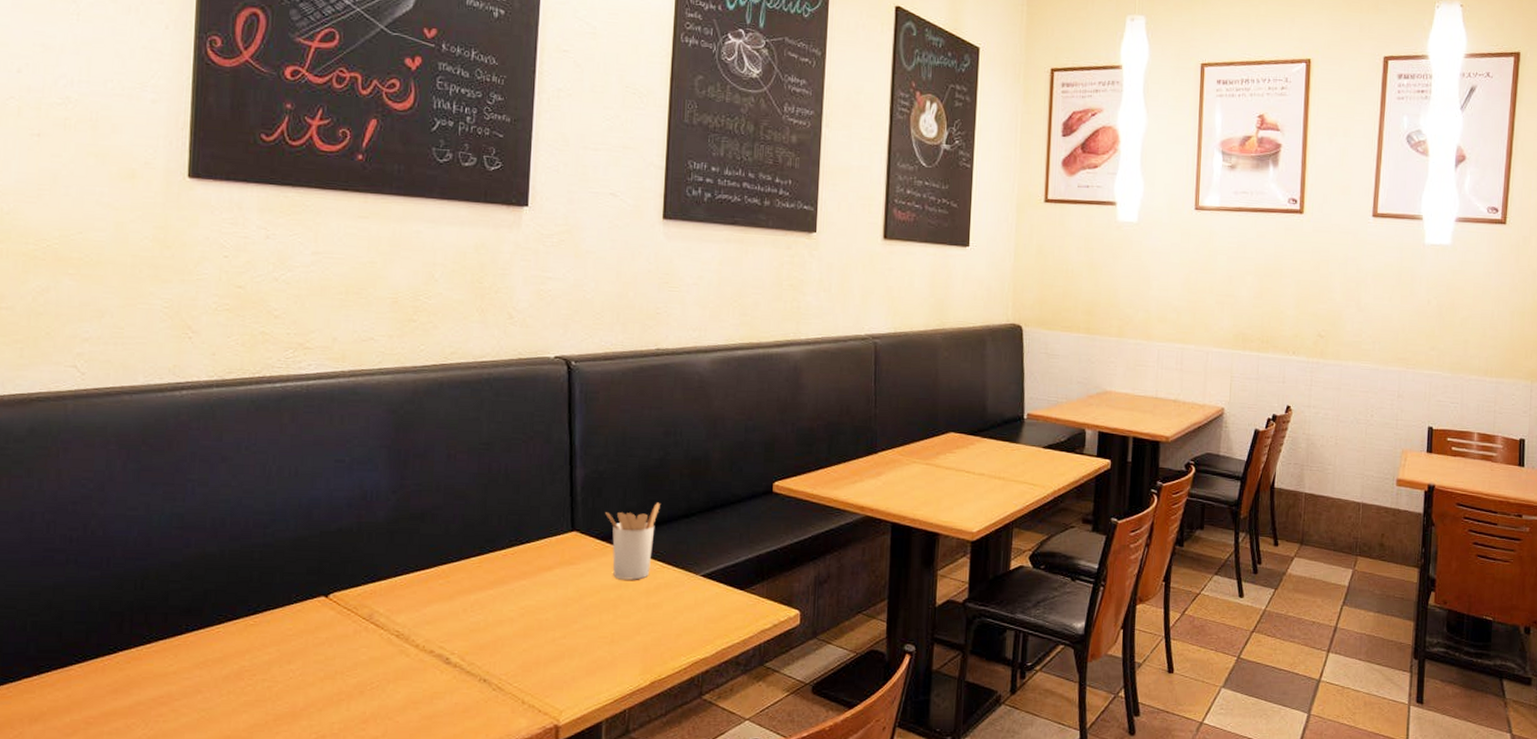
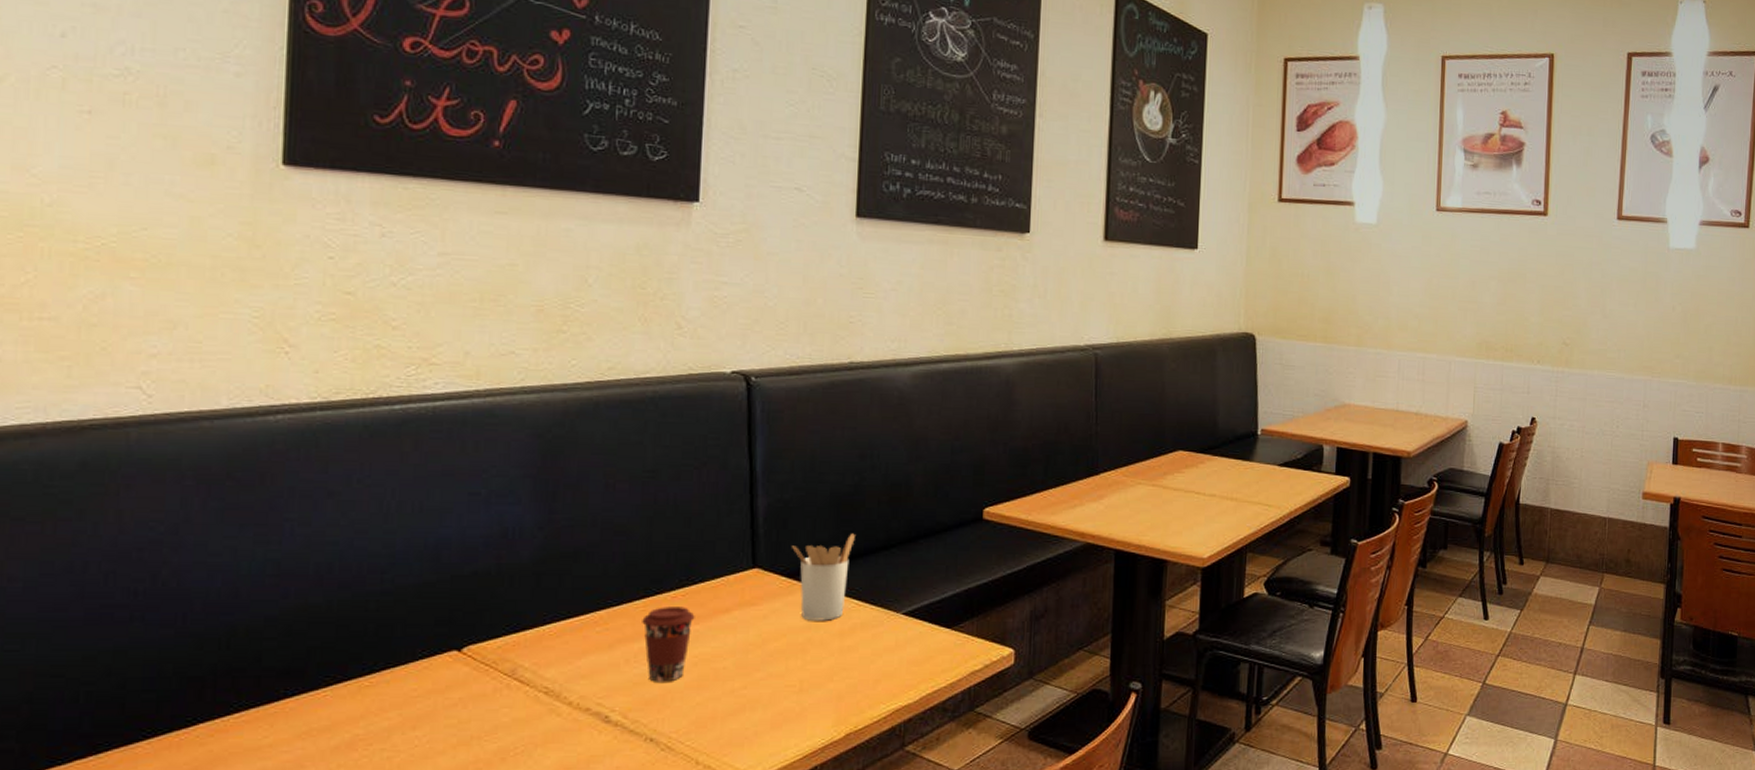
coffee cup: none [477,563,522,630] -> present [642,607,695,682]

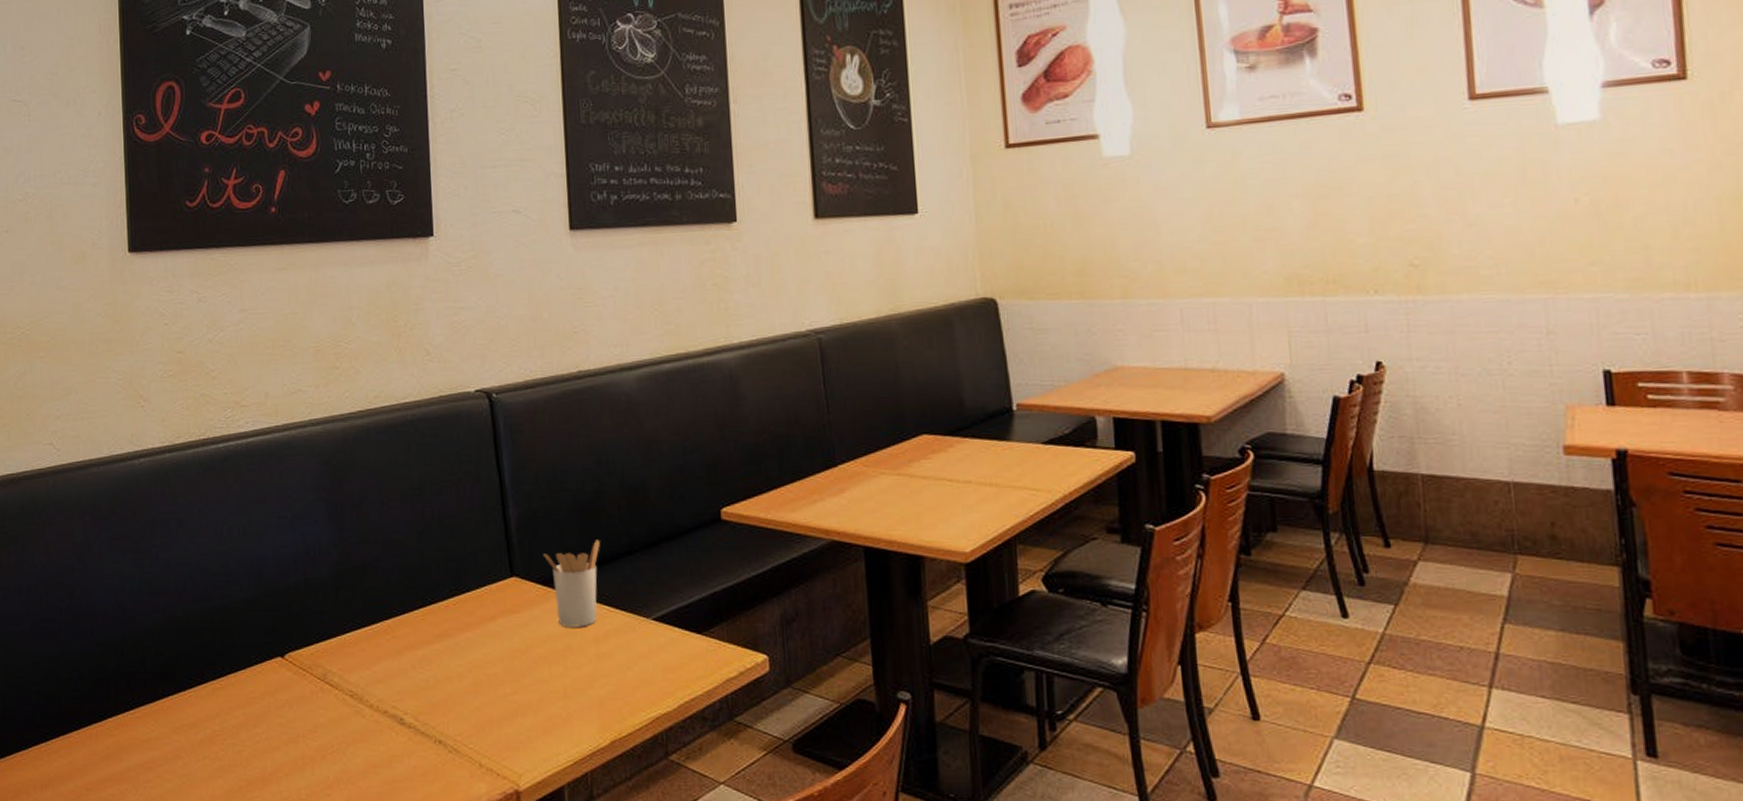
coffee cup: present [642,607,695,682] -> none [422,615,466,687]

